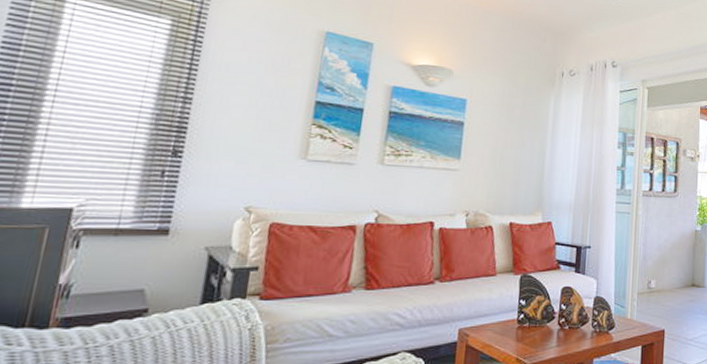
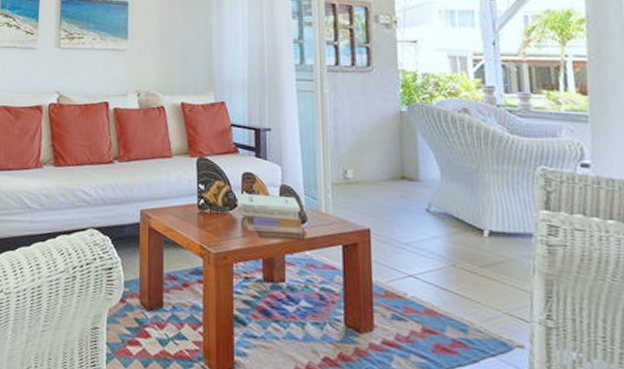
books: none [555,307,611,346] -> present [237,194,304,240]

